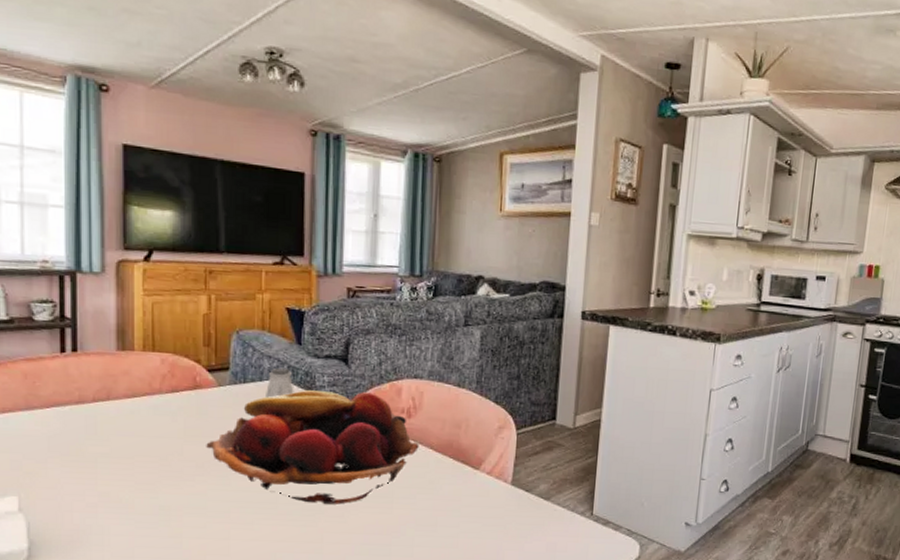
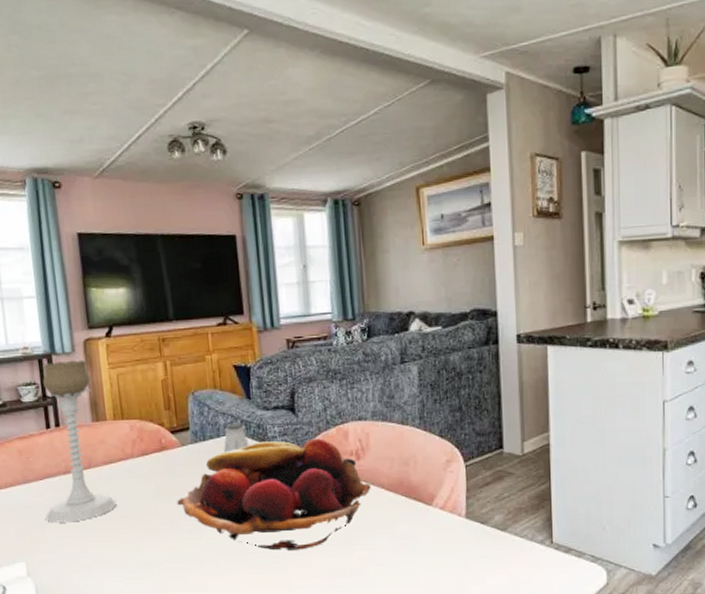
candle holder: none [47,280,136,457] -> present [43,359,117,523]

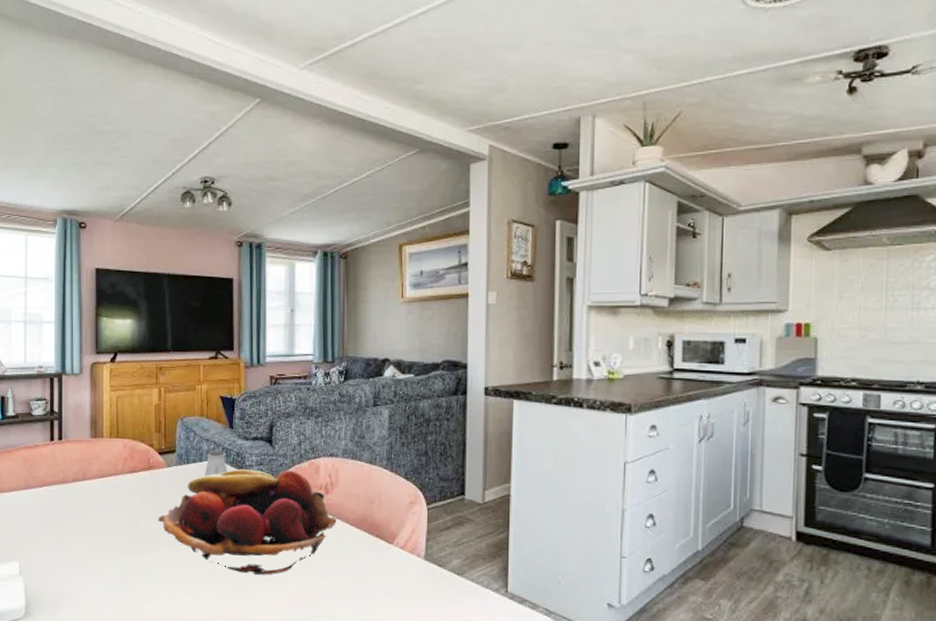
candle holder: present [43,359,117,523] -> none [40,381,105,529]

